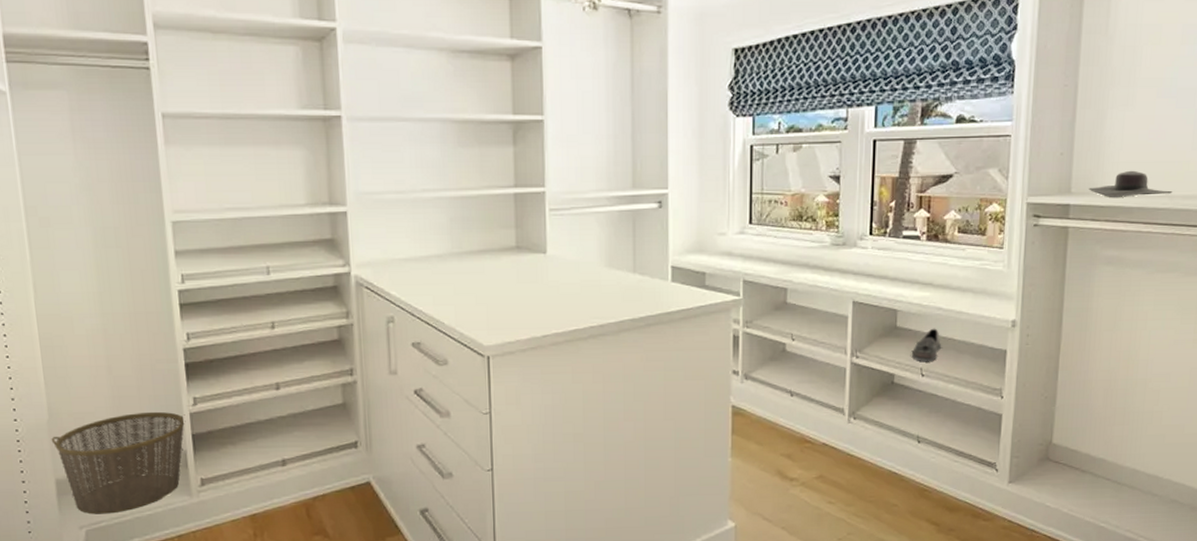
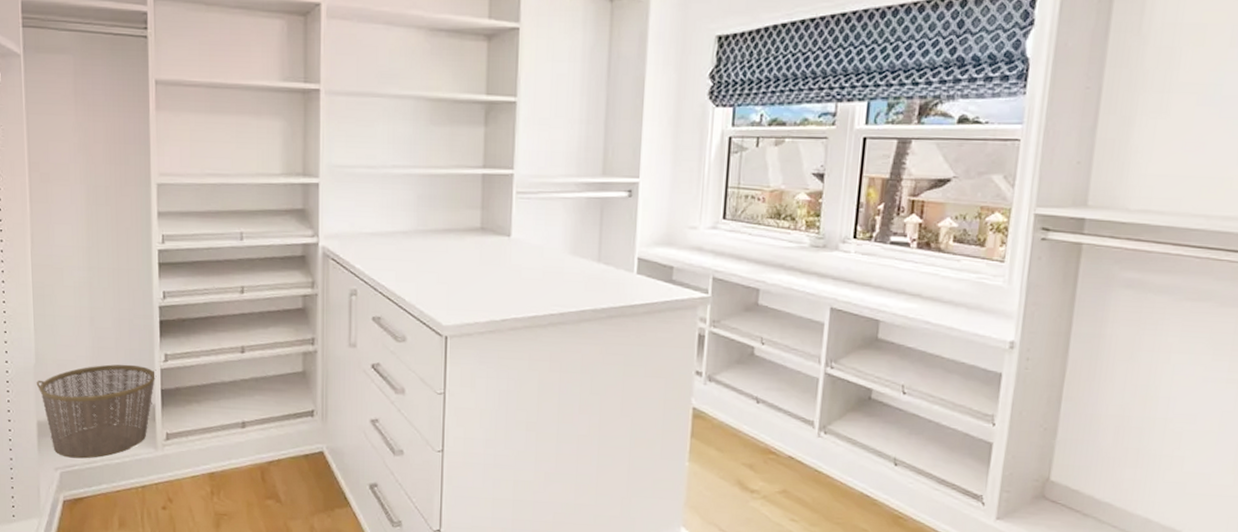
loafer: present [911,328,942,361] -> none [892,343,928,378]
hat: present [1089,170,1173,198] -> none [1109,184,1210,215]

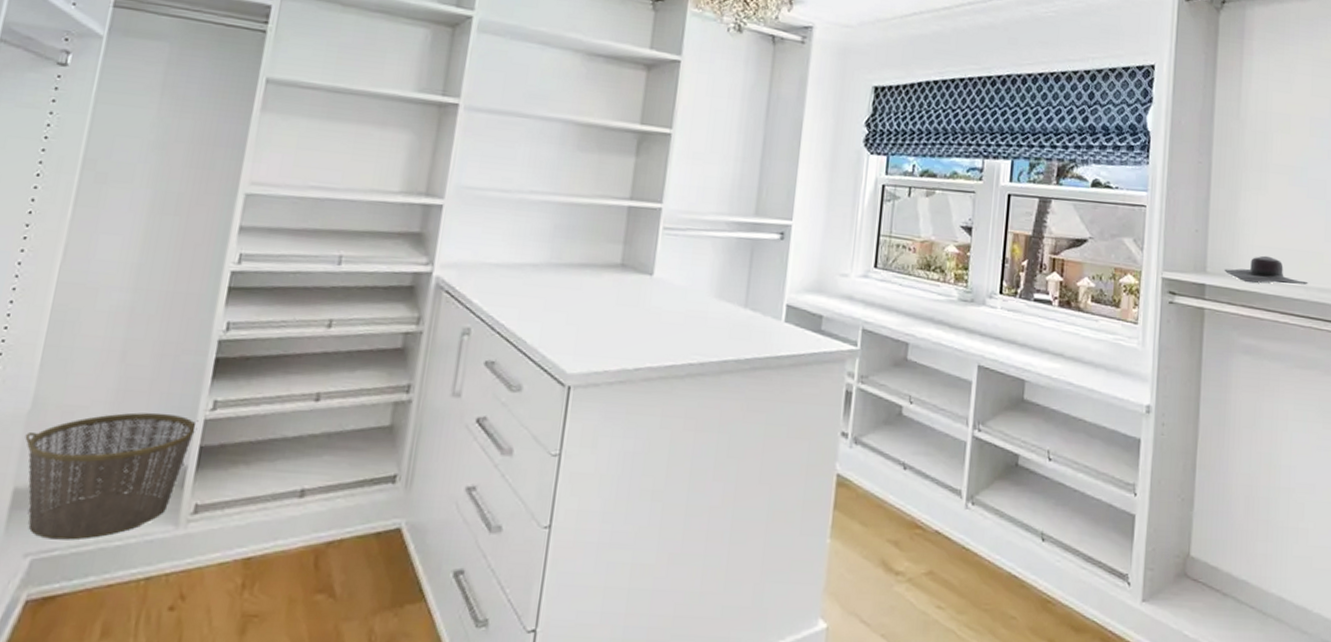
hat: none [1109,184,1210,215] -> present [1224,255,1308,285]

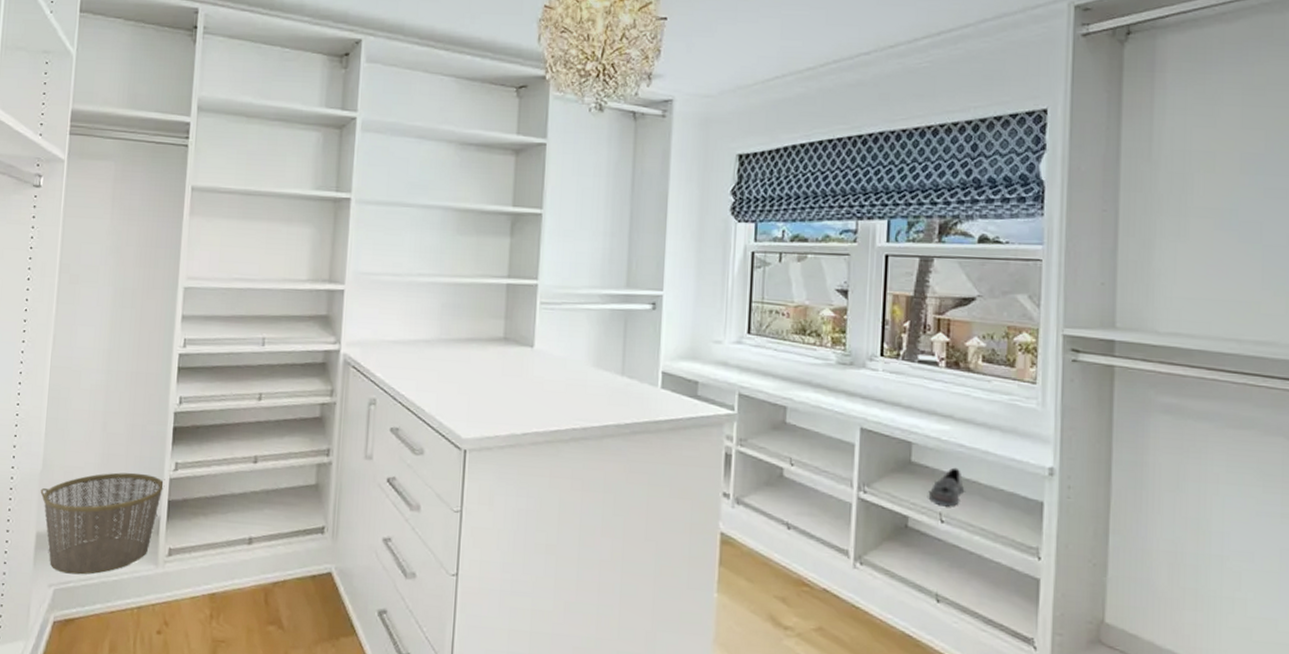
loafer: none [1038,405,1072,443] -> present [928,467,965,506]
hat: present [1224,255,1308,285] -> none [1137,307,1242,338]

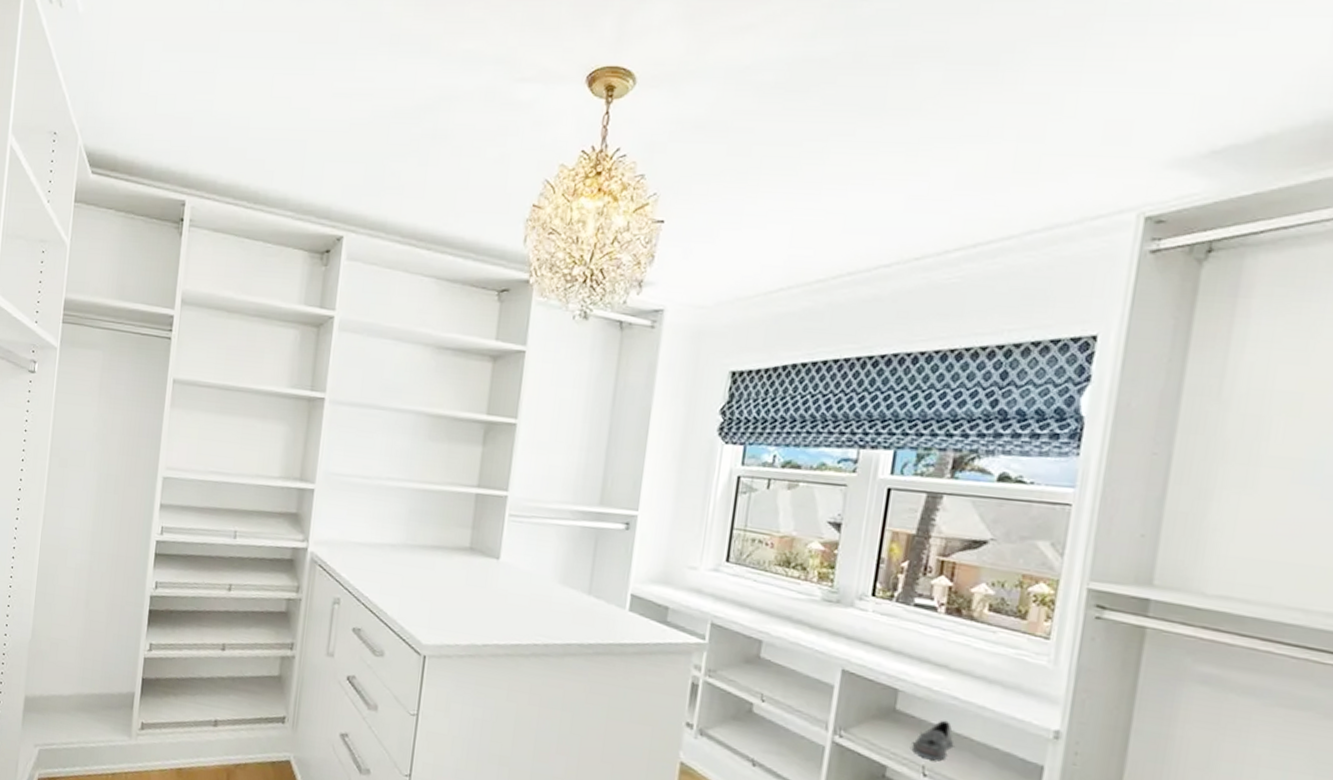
basket: present [40,472,165,575] -> none [29,647,140,739]

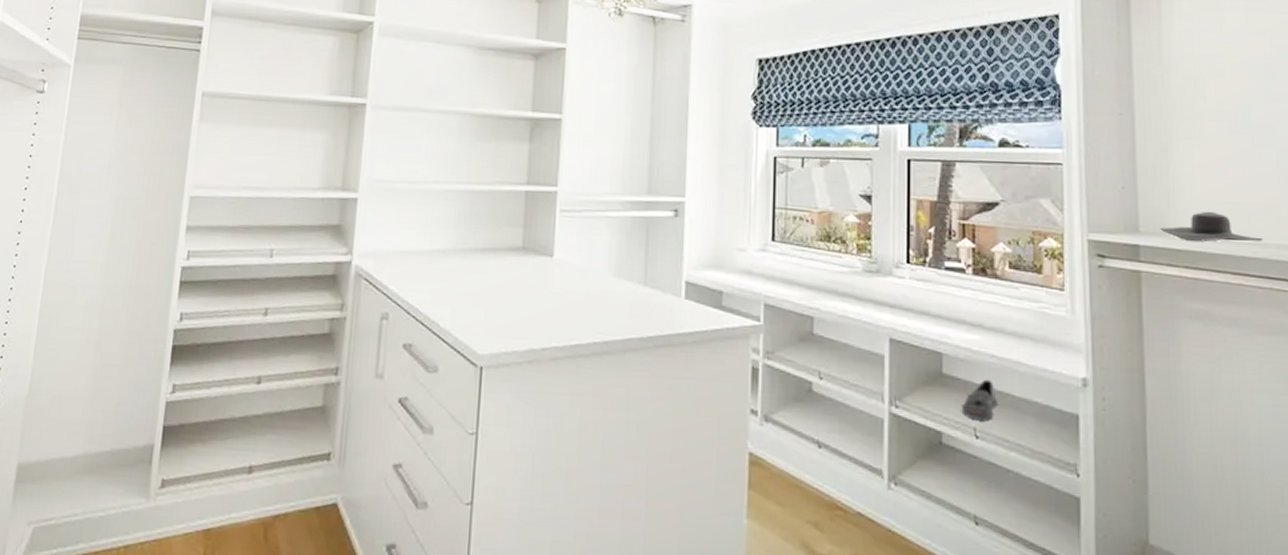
hat: none [1179,568,1310,608] -> present [1160,211,1263,242]

